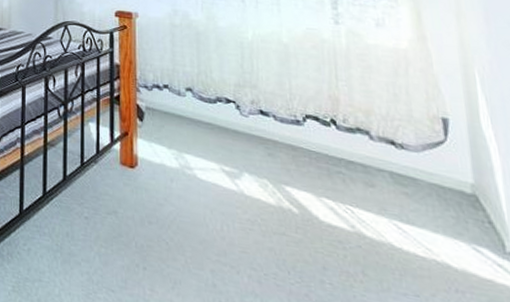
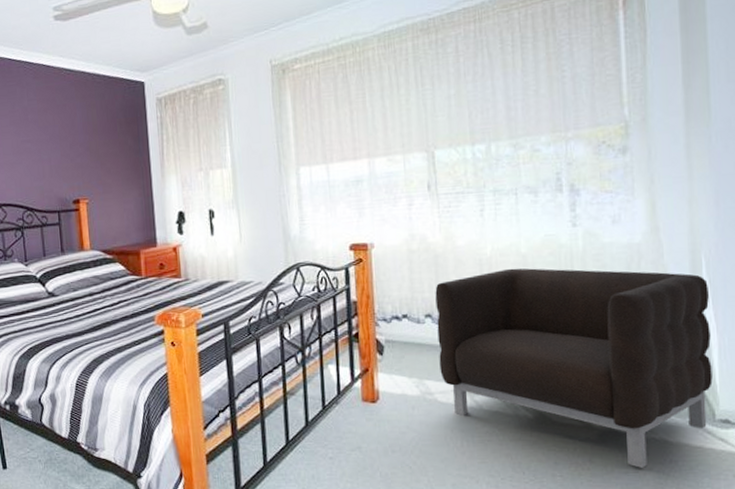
armchair: none [196,55,499,293] -> present [435,268,713,468]

